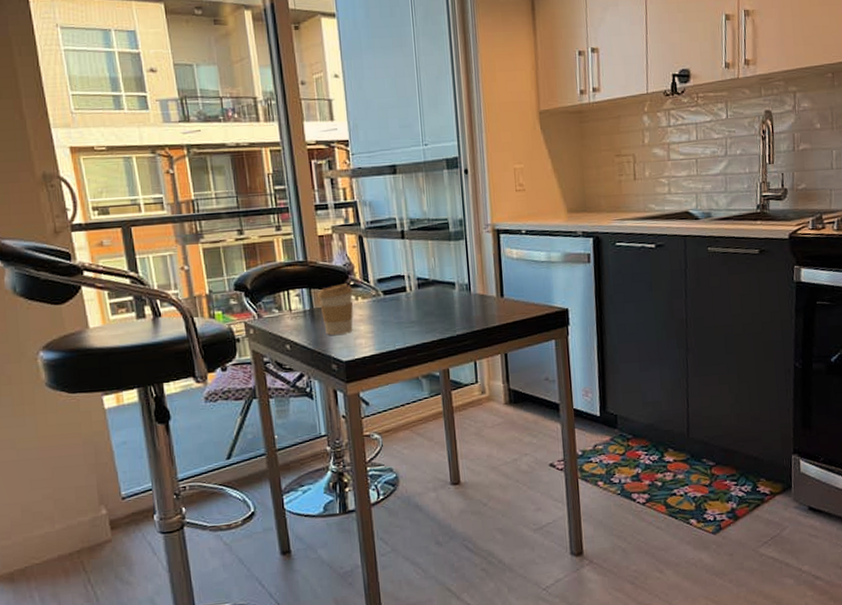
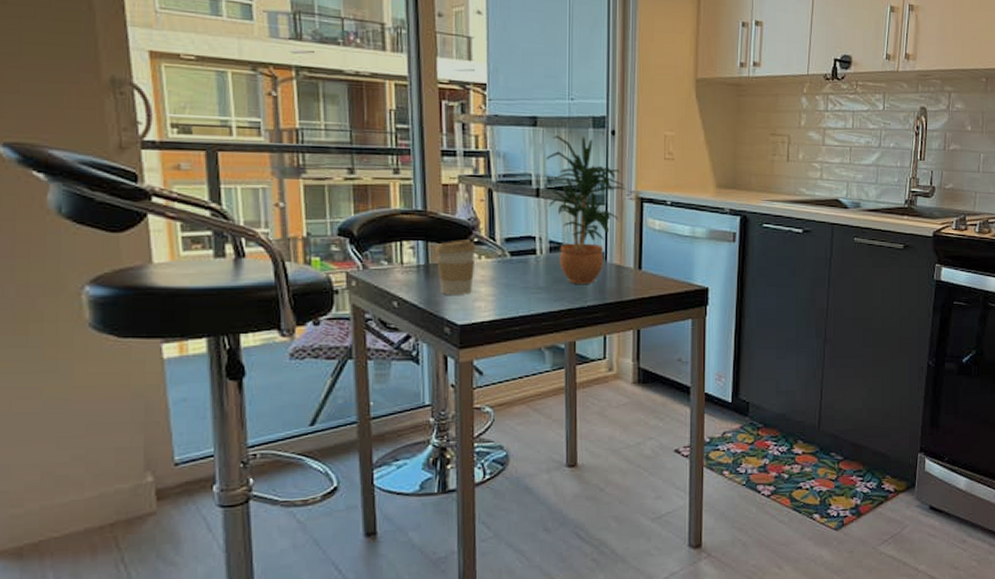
potted plant: none [406,178,483,316] -> present [542,134,626,284]

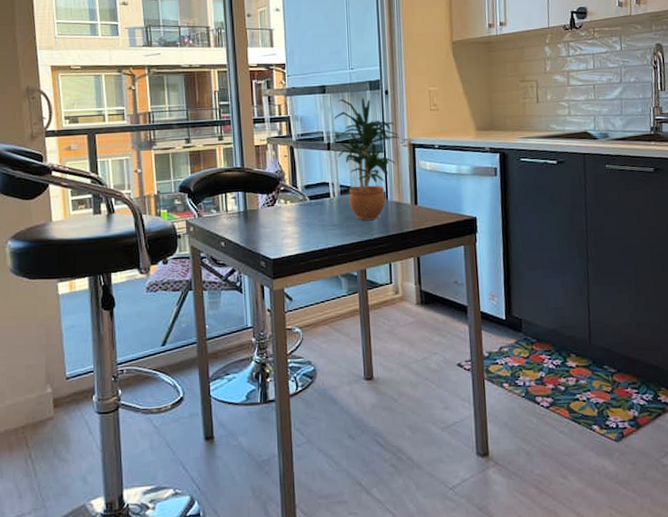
coffee cup: present [435,240,476,295] -> none [251,189,282,235]

